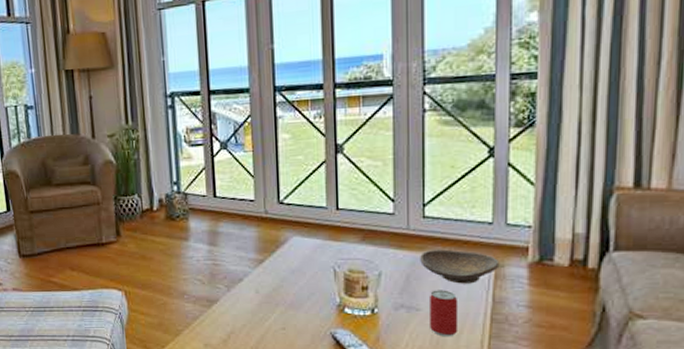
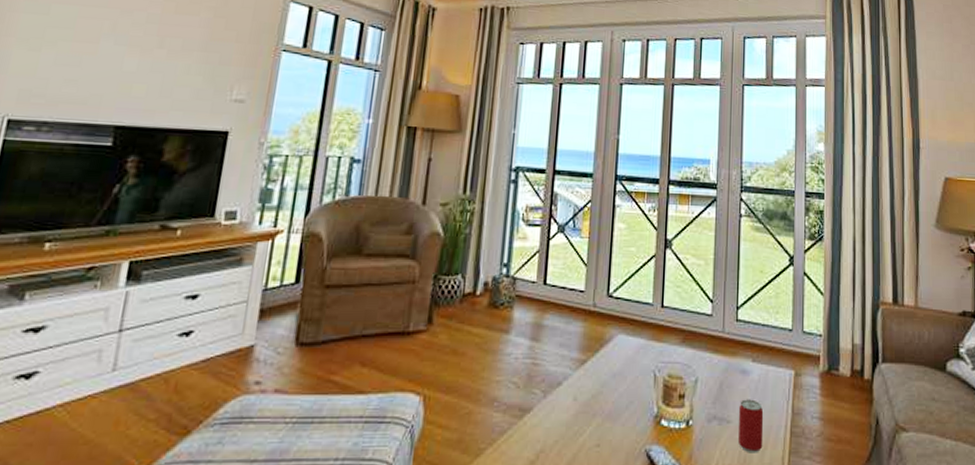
decorative bowl: present [420,249,500,284] -> none [732,355,798,393]

